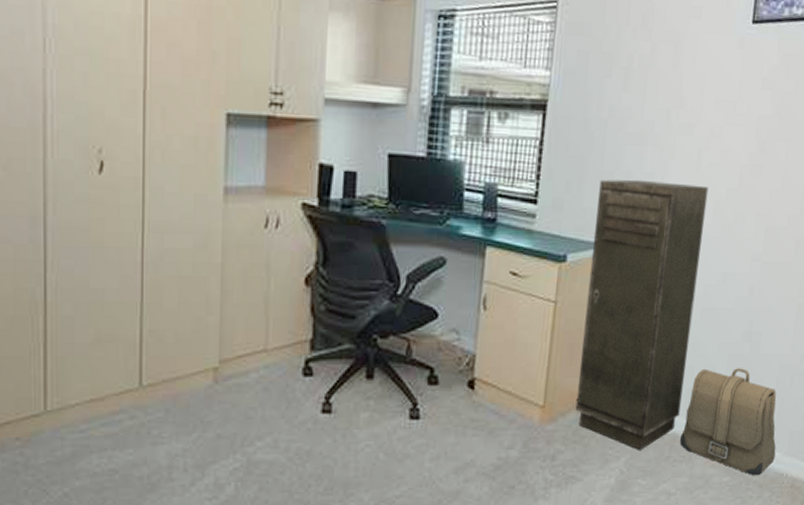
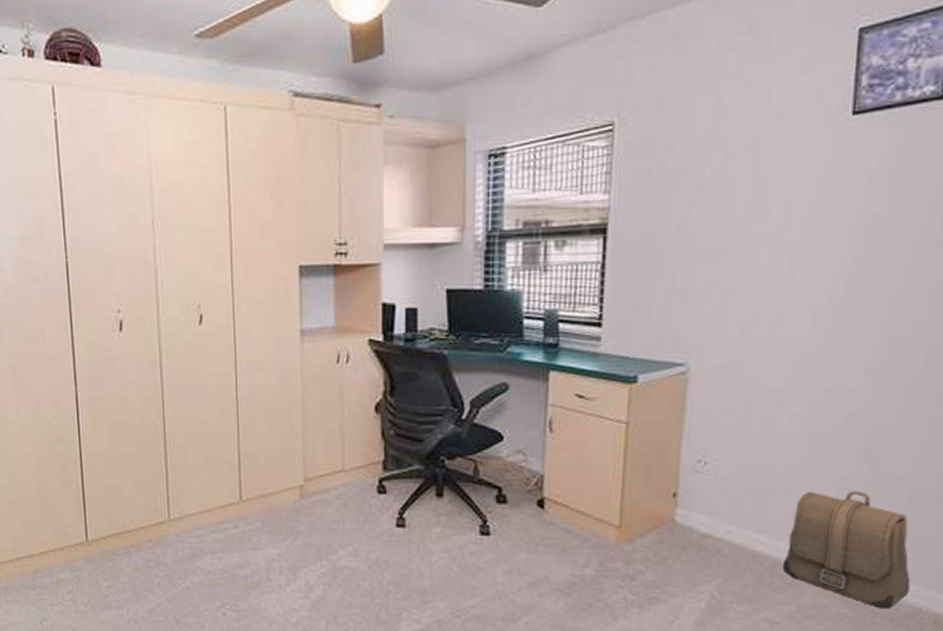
storage cabinet: present [575,179,709,450] -> none [655,295,805,575]

